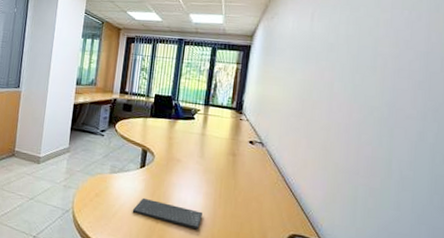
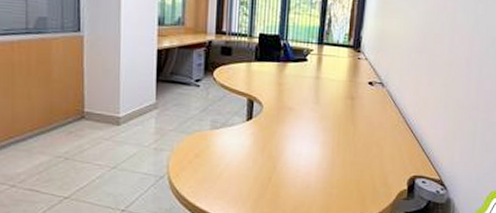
keyboard: present [132,197,202,230] -> none [240,153,320,182]

